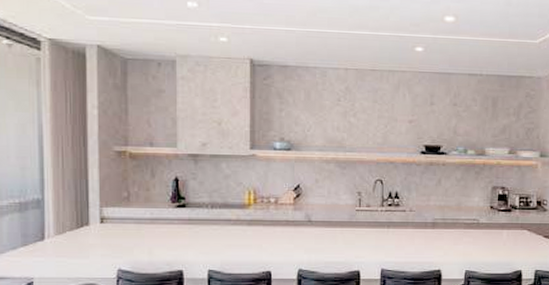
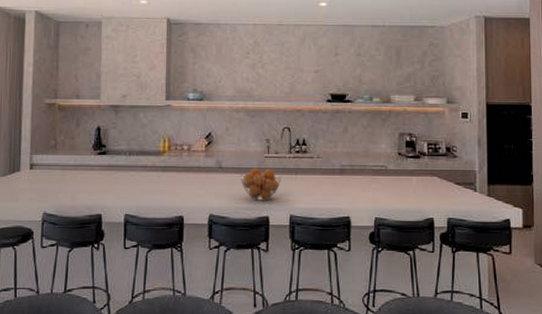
fruit basket: none [330,221,374,255] -> present [240,167,282,201]

